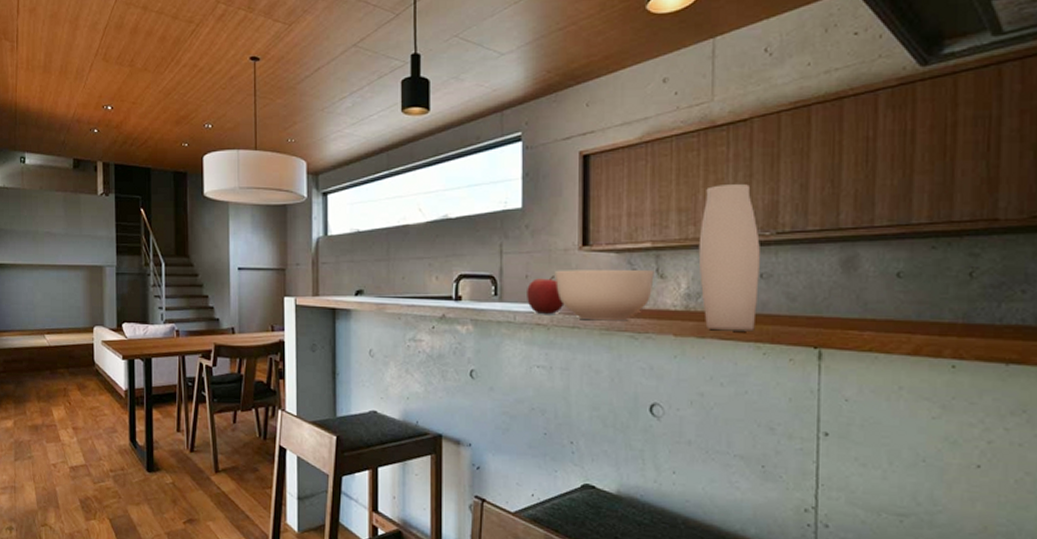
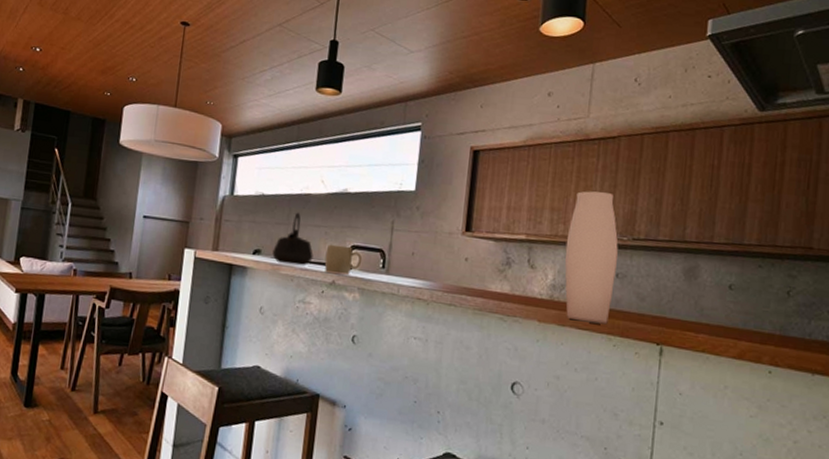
kettle: none [375,246,419,303] -> present [272,212,314,267]
mug: none [432,276,472,308] -> present [324,244,363,276]
fruit: present [527,276,565,315] -> none [411,255,445,292]
bowl: present [554,269,654,321] -> none [438,251,526,304]

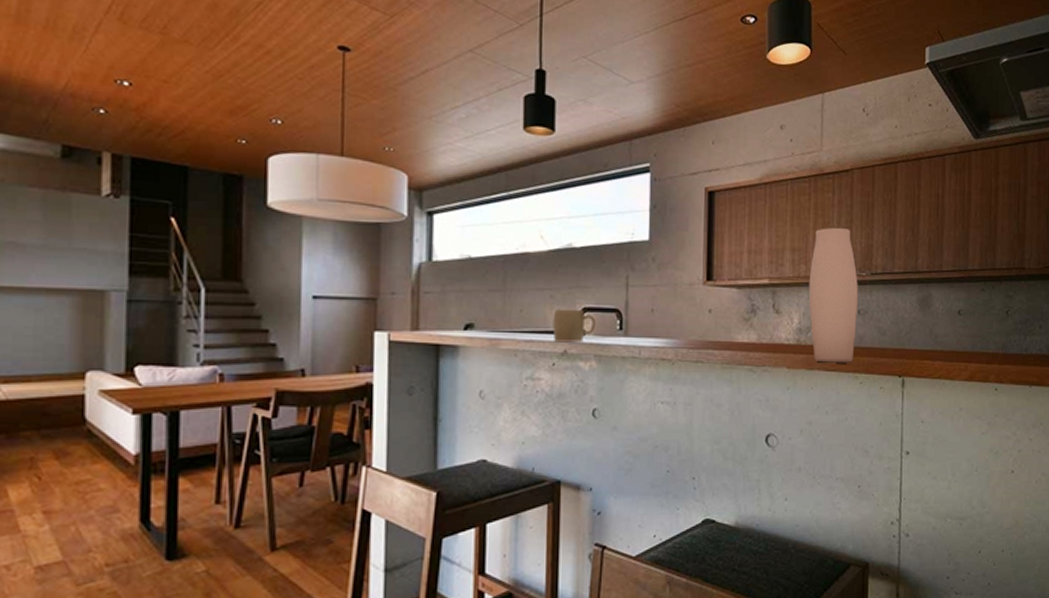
kettle: present [272,212,314,267] -> none [488,275,539,338]

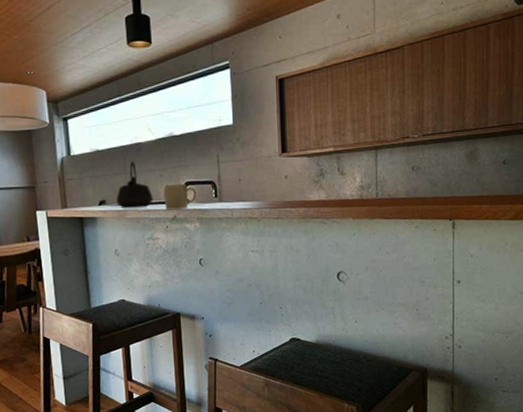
kettle: none [488,275,539,338] -> present [116,161,153,209]
vase: present [808,228,858,363] -> none [368,98,411,213]

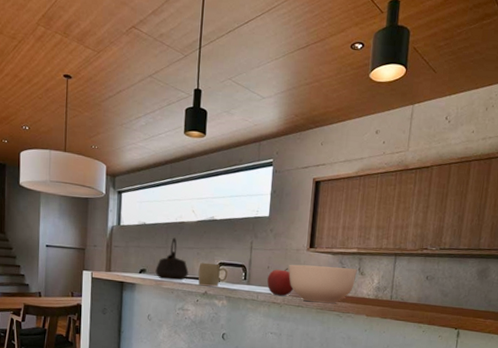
fruit: none [240,178,270,210] -> present [267,268,294,297]
bowl: none [261,169,337,212] -> present [288,264,357,304]

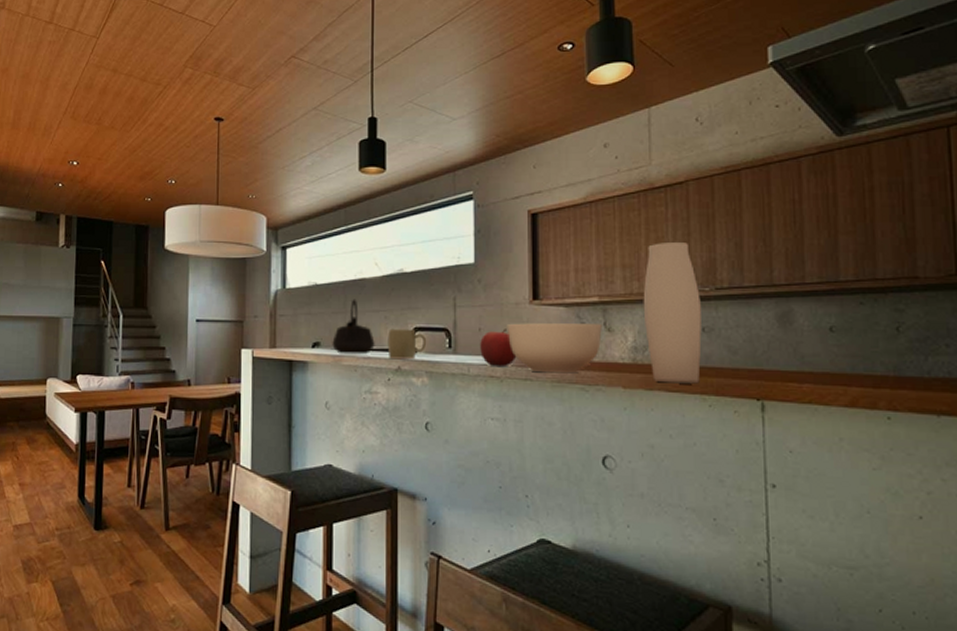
vase: none [387,211,429,316] -> present [643,243,702,384]

